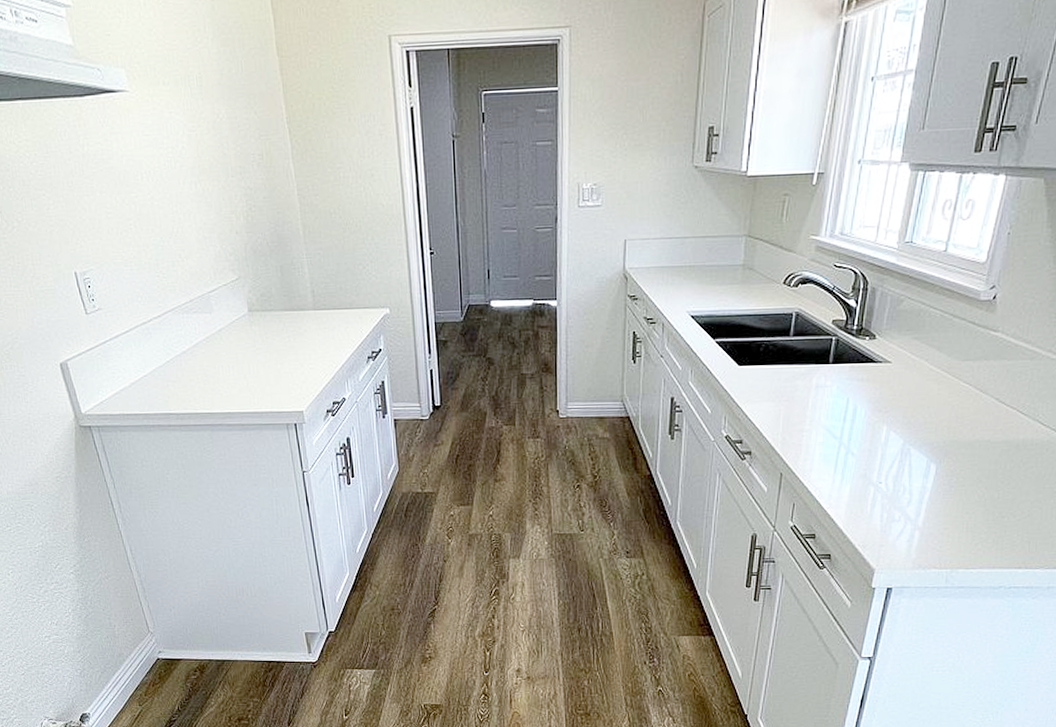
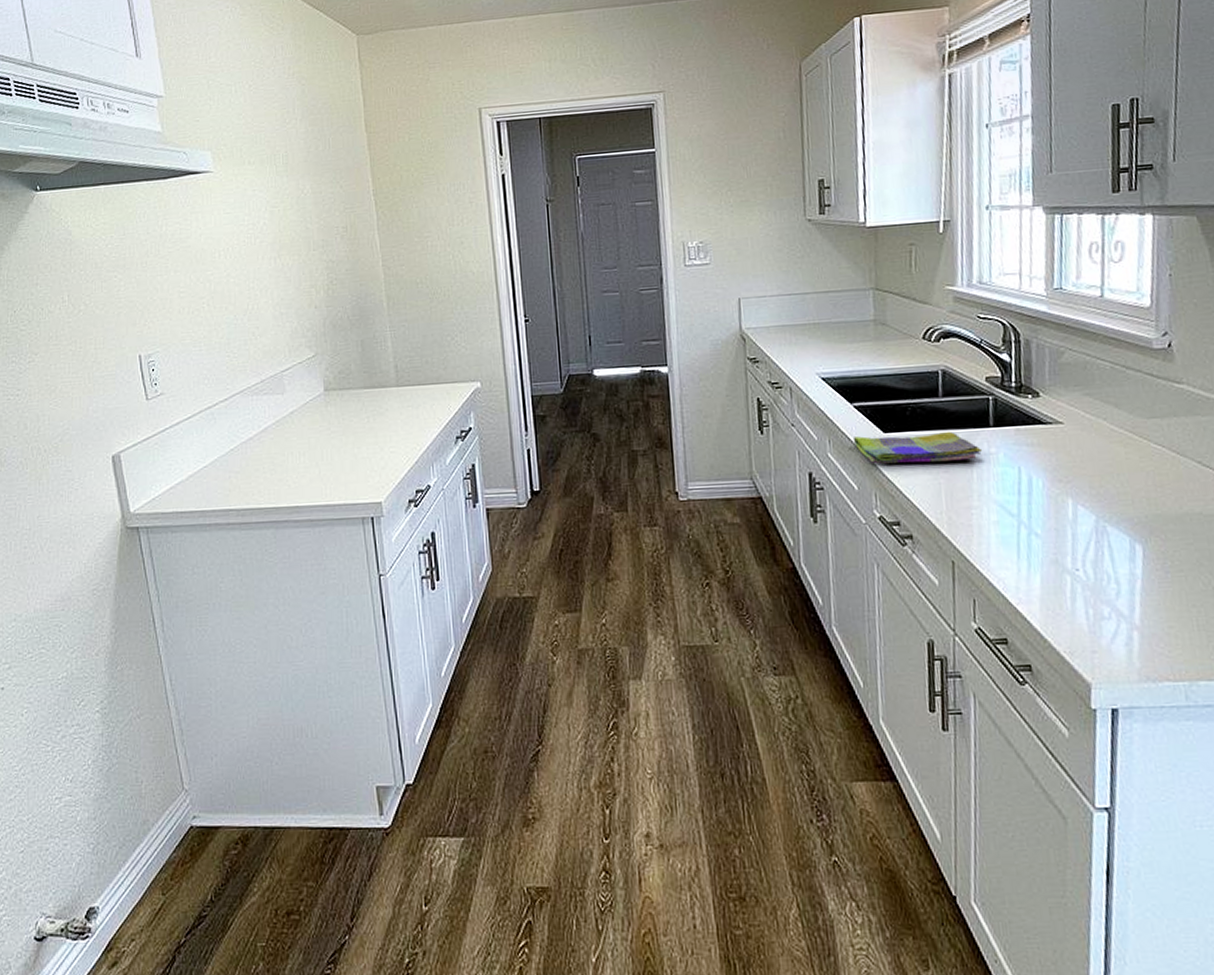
dish towel: none [711,365,820,392] -> present [852,431,983,464]

